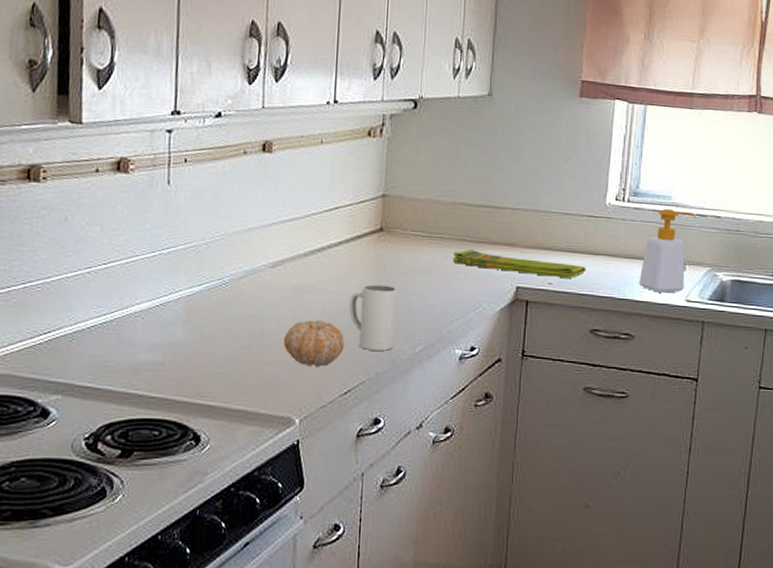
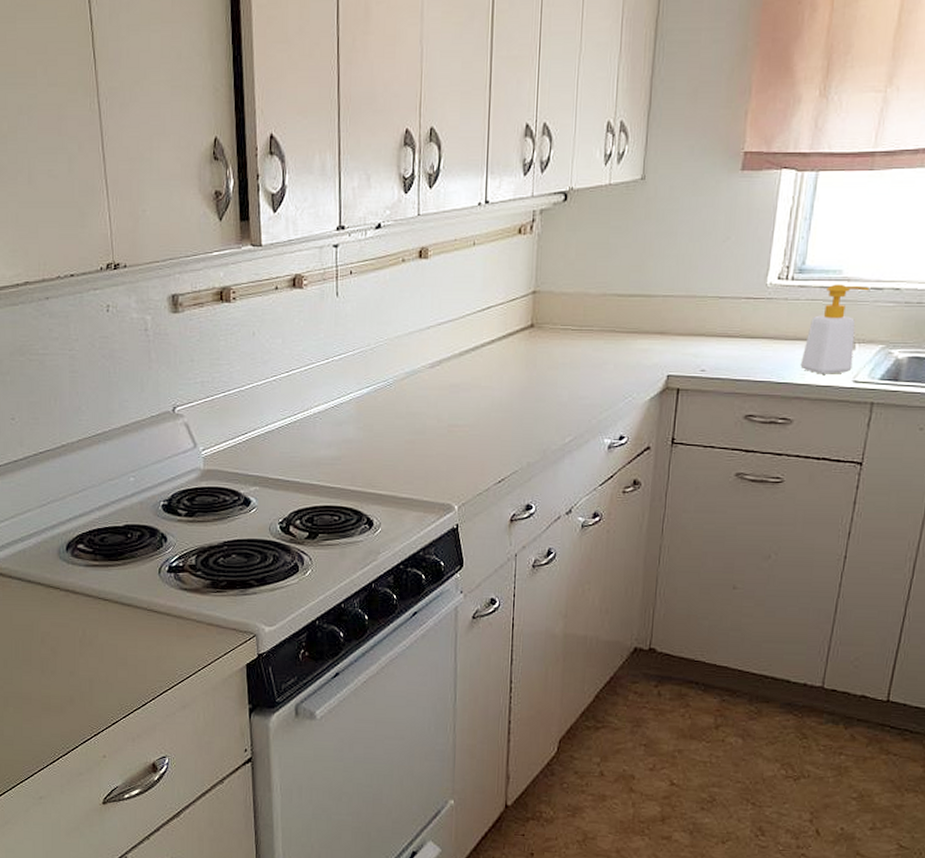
fruit: present [283,320,345,367] -> none [442,415,498,458]
mug: present [349,284,398,351] -> none [502,379,548,442]
dish towel: present [453,248,586,278] -> none [603,339,742,364]

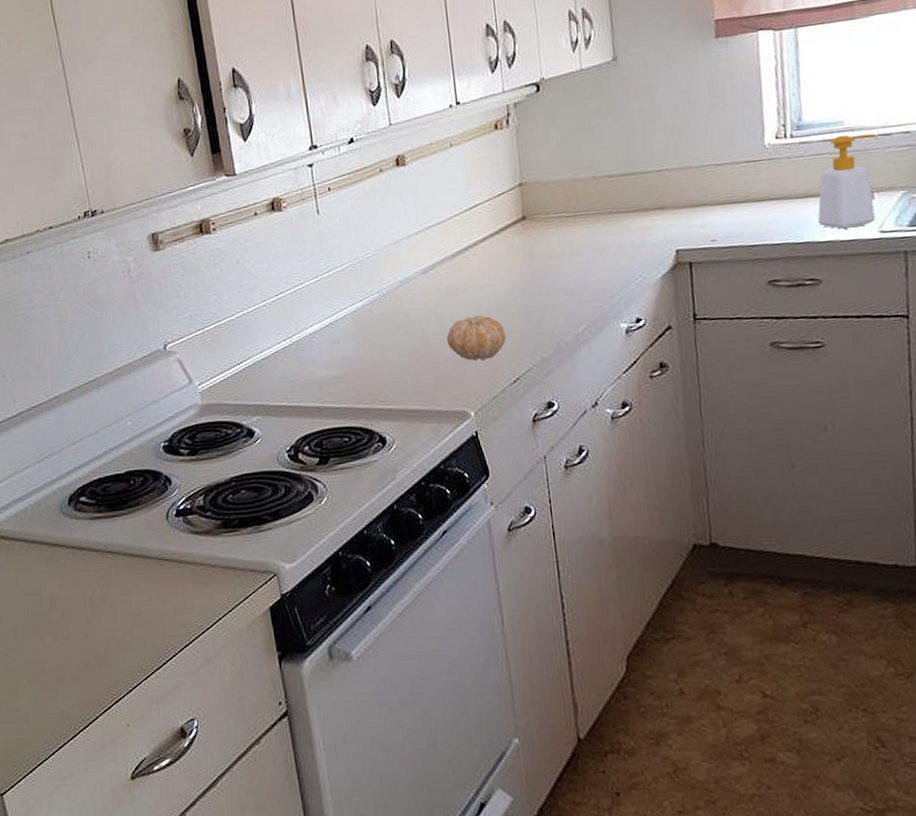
fruit: none [442,415,498,458] -> present [446,315,506,361]

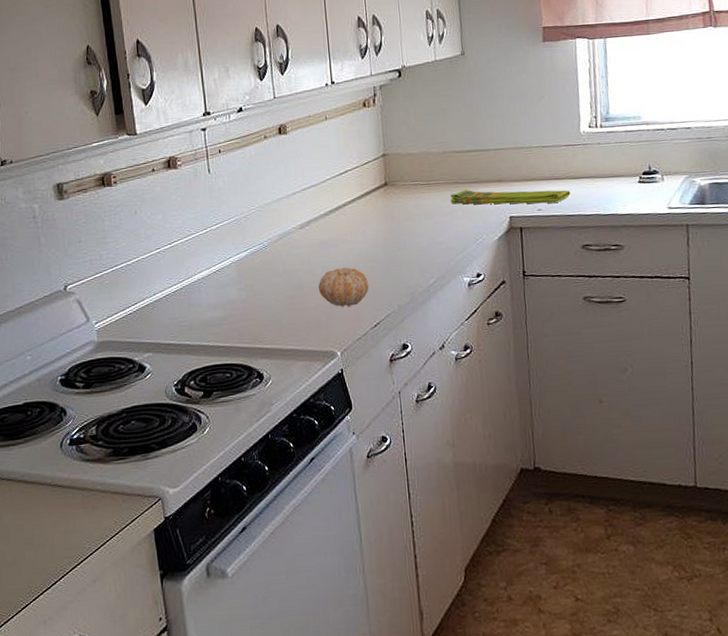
dish towel: none [602,215,753,239] -> present [451,189,571,205]
soap bottle: present [817,134,876,229] -> none [621,127,666,204]

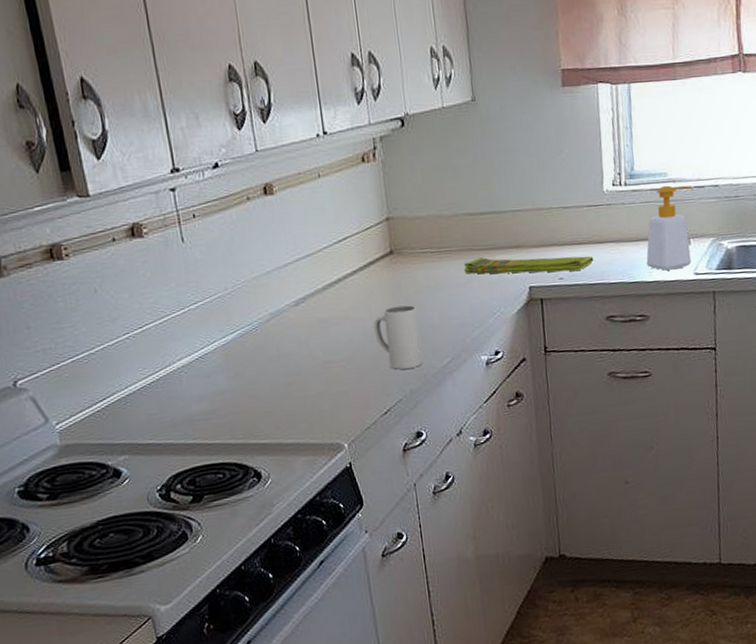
fruit: present [318,267,369,307] -> none [319,348,377,393]
mug: none [368,230,411,287] -> present [373,305,423,370]
soap bottle: none [621,127,666,204] -> present [646,185,693,271]

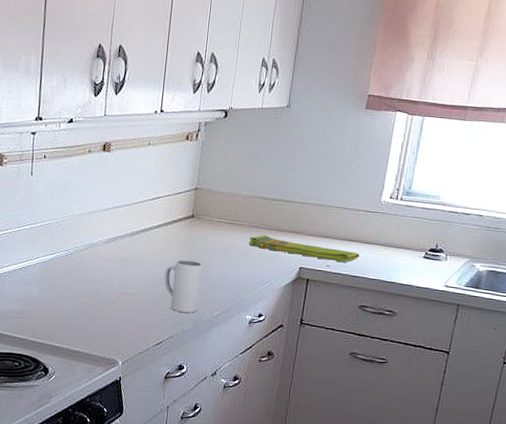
soap bottle: present [646,185,693,271] -> none [404,206,459,279]

